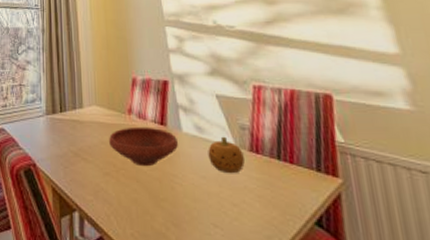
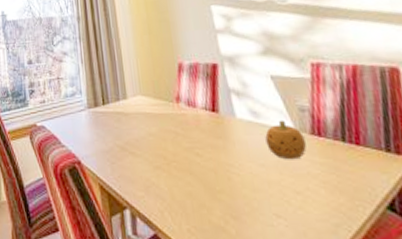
bowl: present [109,126,179,167] -> none [157,114,233,158]

